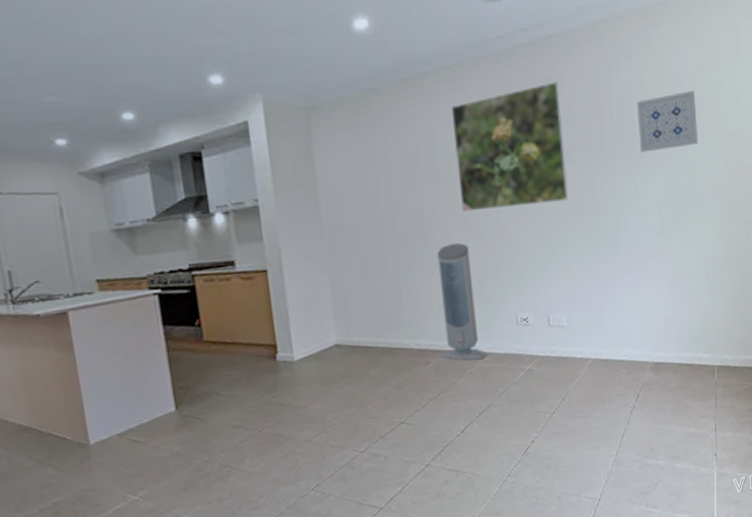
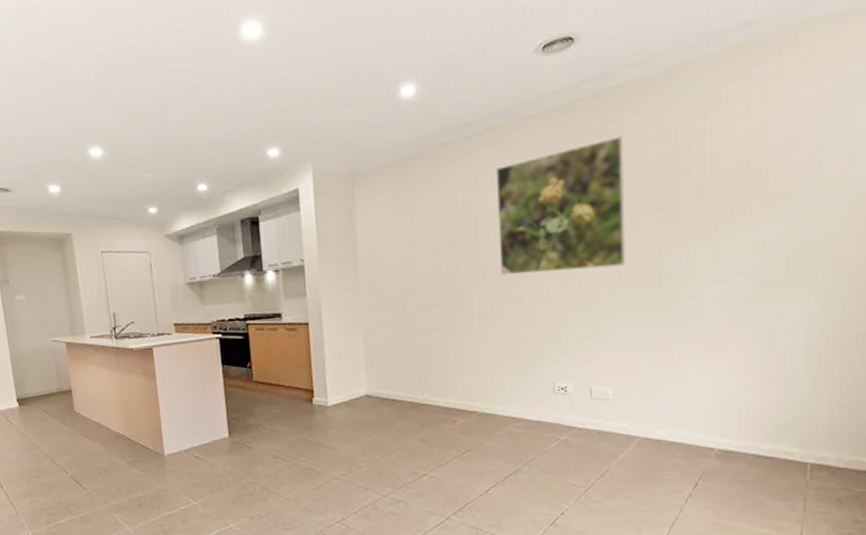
air purifier: present [437,243,488,361] -> none [469,306,518,425]
wall art: present [637,90,698,153] -> none [724,136,811,213]

